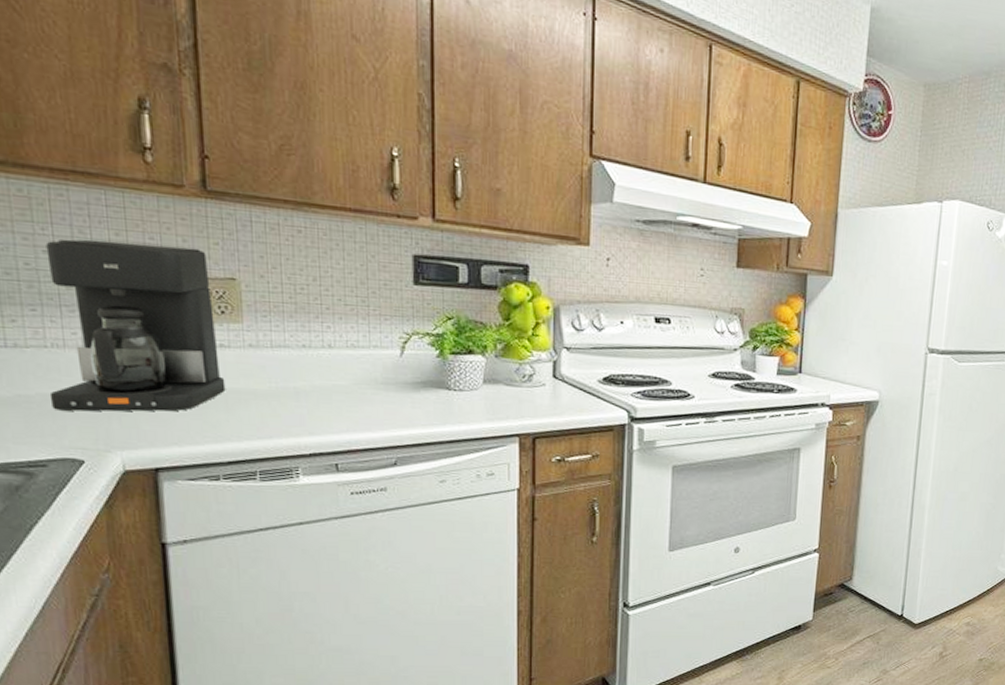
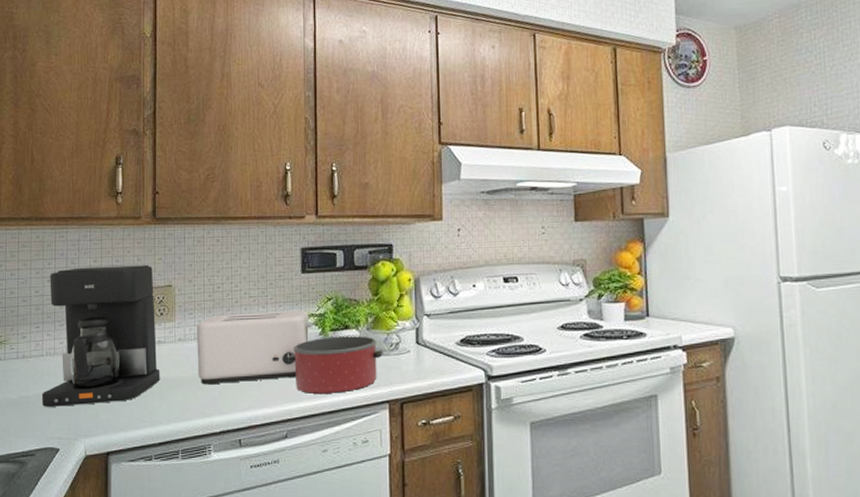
toaster: none [274,321,429,402] -> present [197,310,313,385]
cooking pot: none [395,360,514,422] -> present [287,336,383,393]

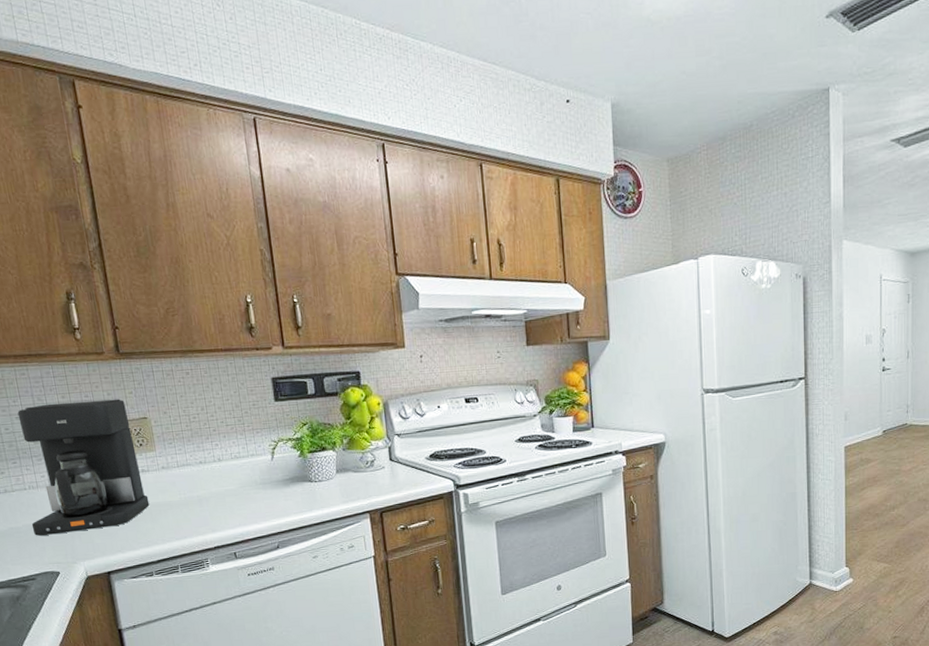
toaster: present [197,310,313,385] -> none [178,435,292,507]
cooking pot: present [287,336,383,393] -> none [270,456,360,509]

